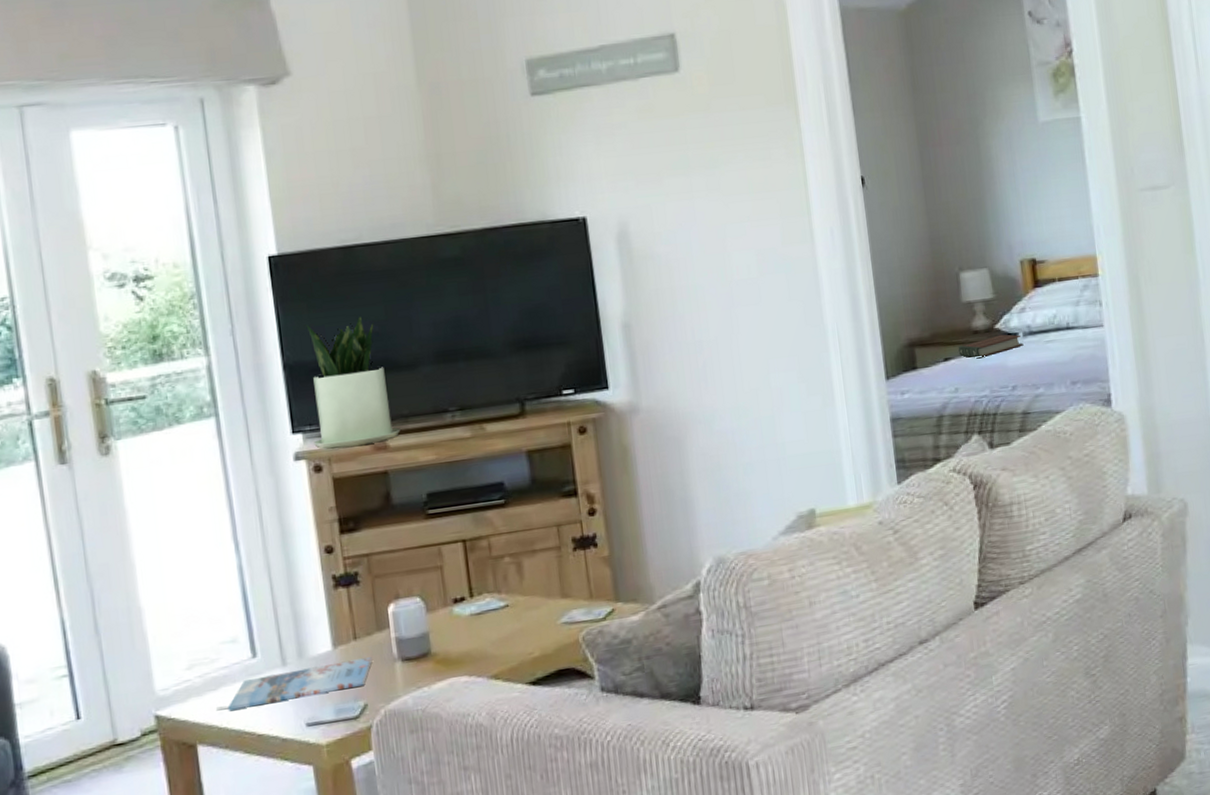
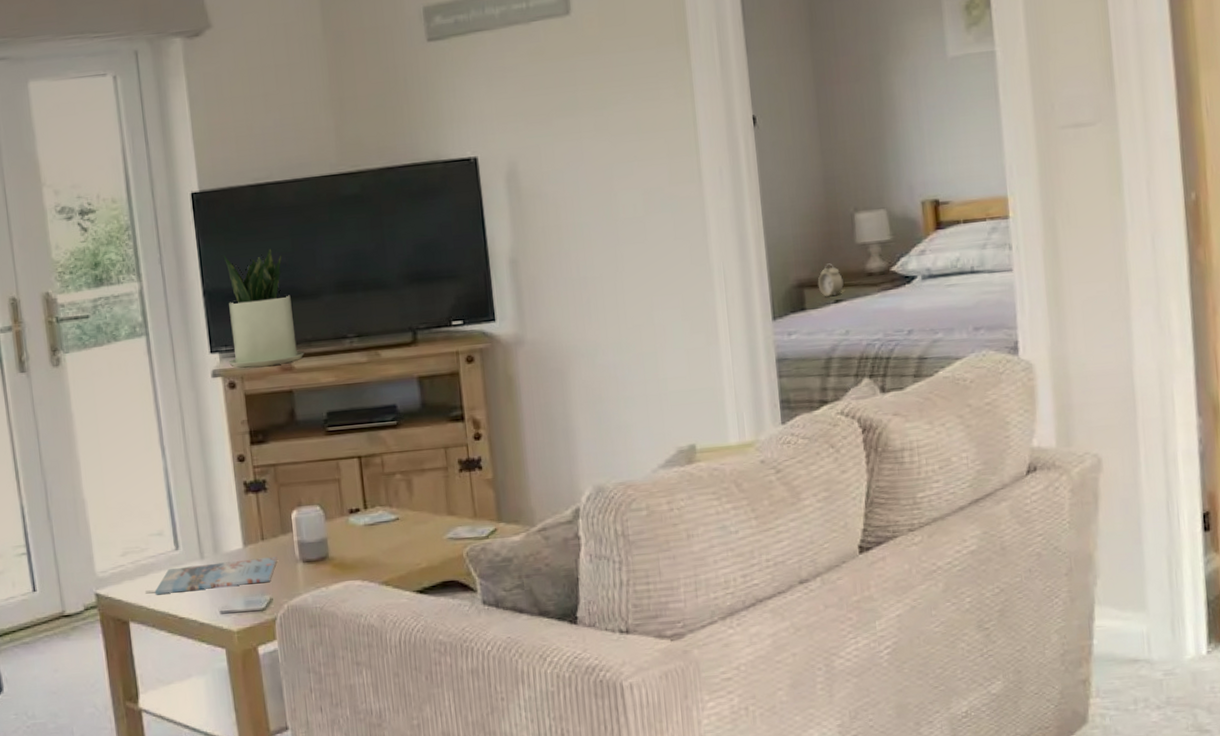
alarm clock: none [927,322,952,356] -> present [817,263,844,297]
book: present [958,334,1024,359] -> none [850,277,922,301]

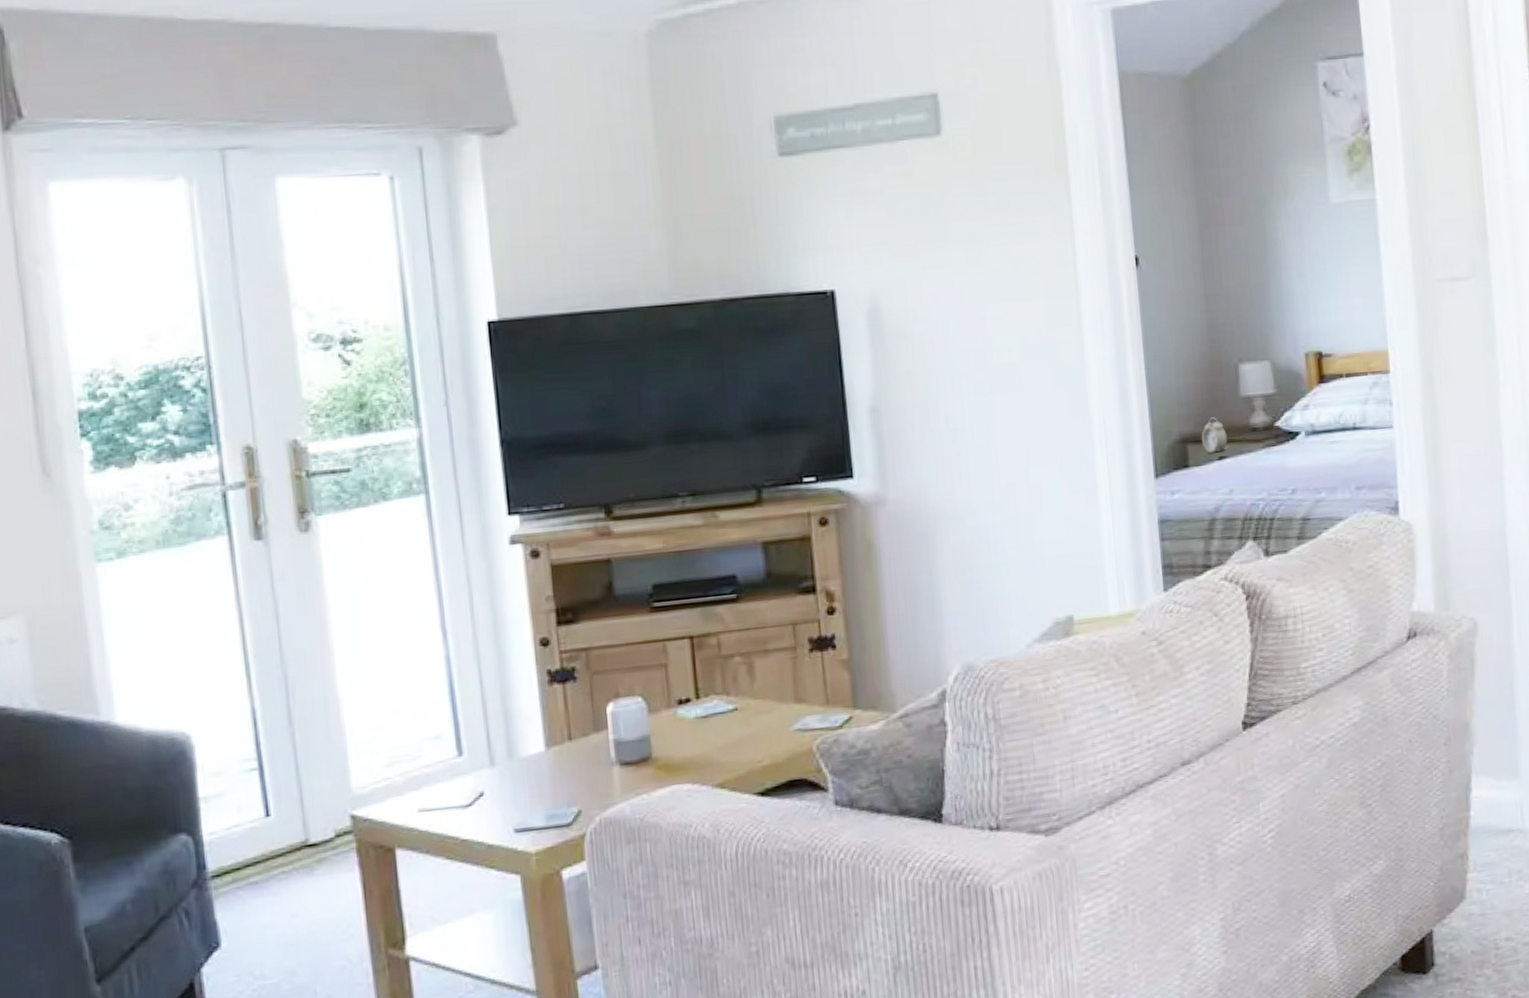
magazine: present [155,557,277,594] -> none [430,760,588,813]
planter: present [223,249,304,368] -> none [526,391,626,533]

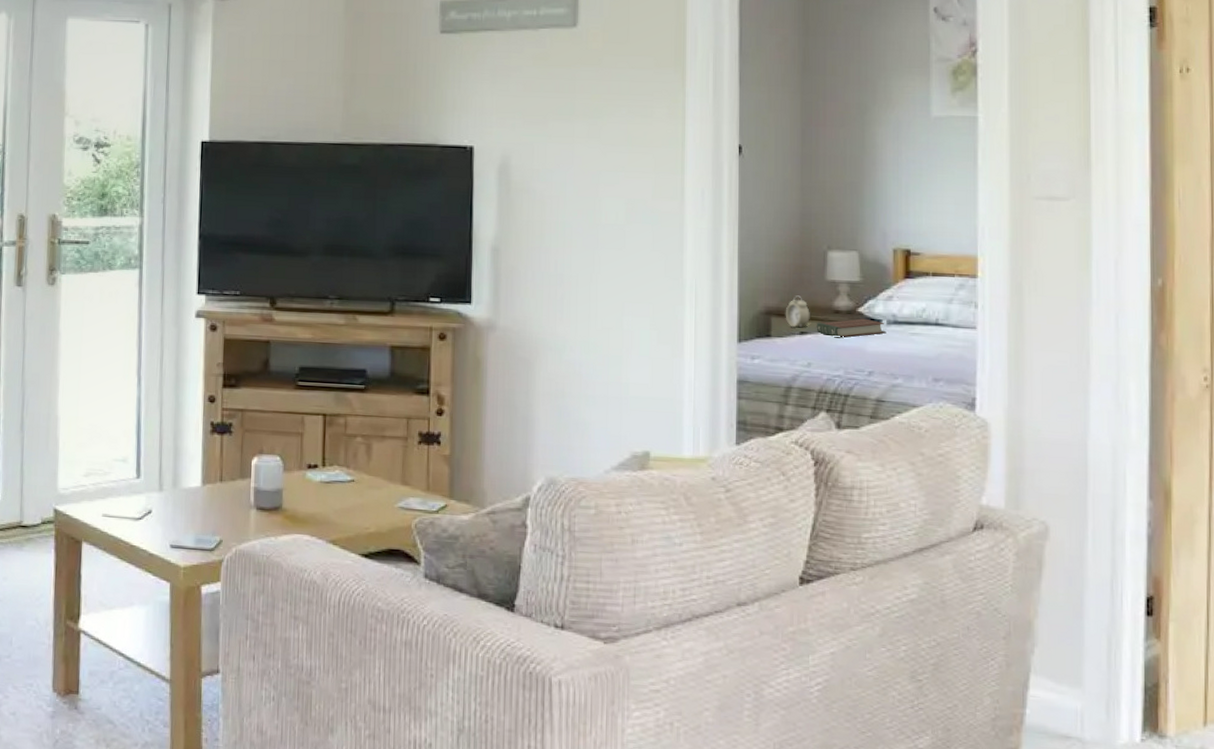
book: none [1234,433,1306,458] -> present [816,318,886,338]

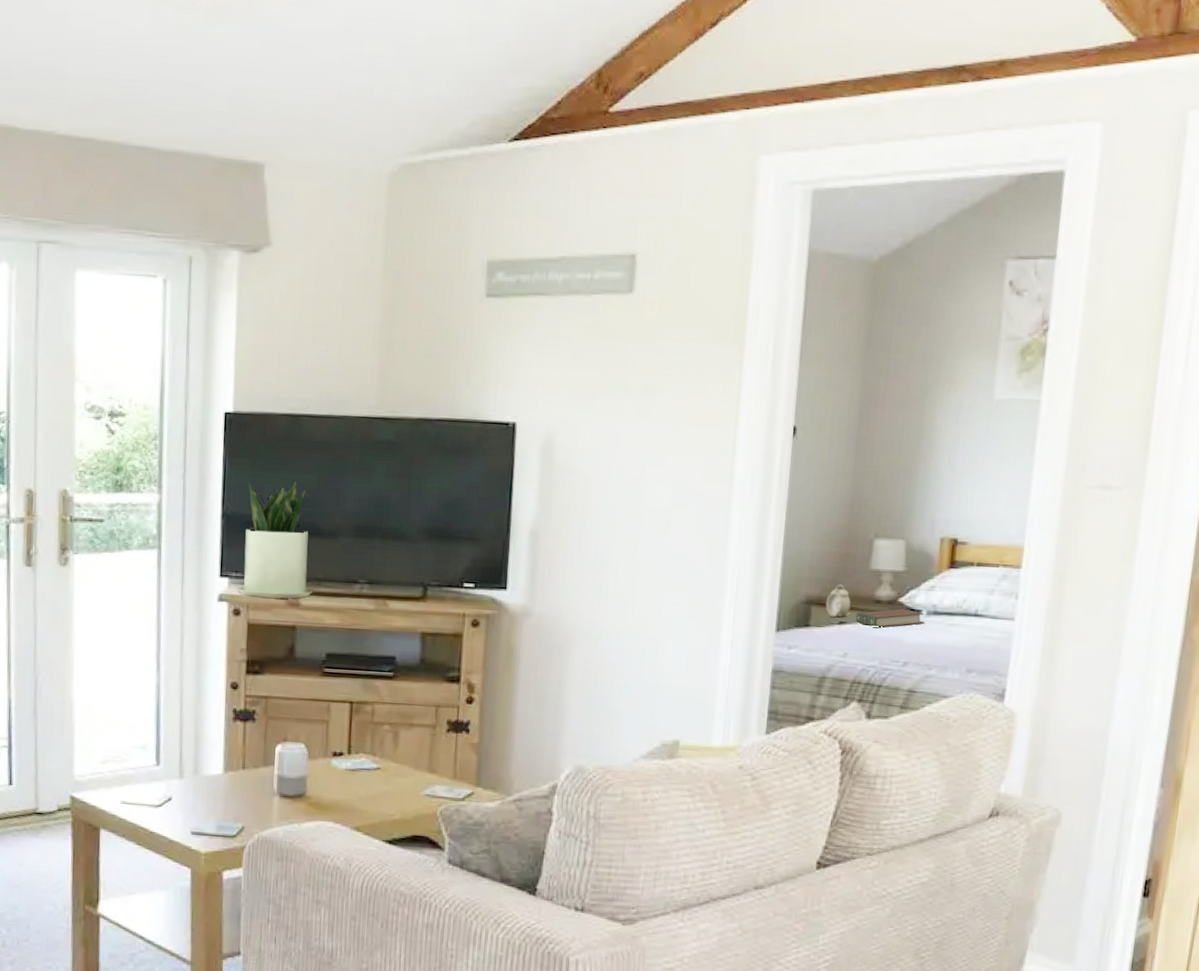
planter: none [214,203,286,315] -> present [237,480,313,599]

